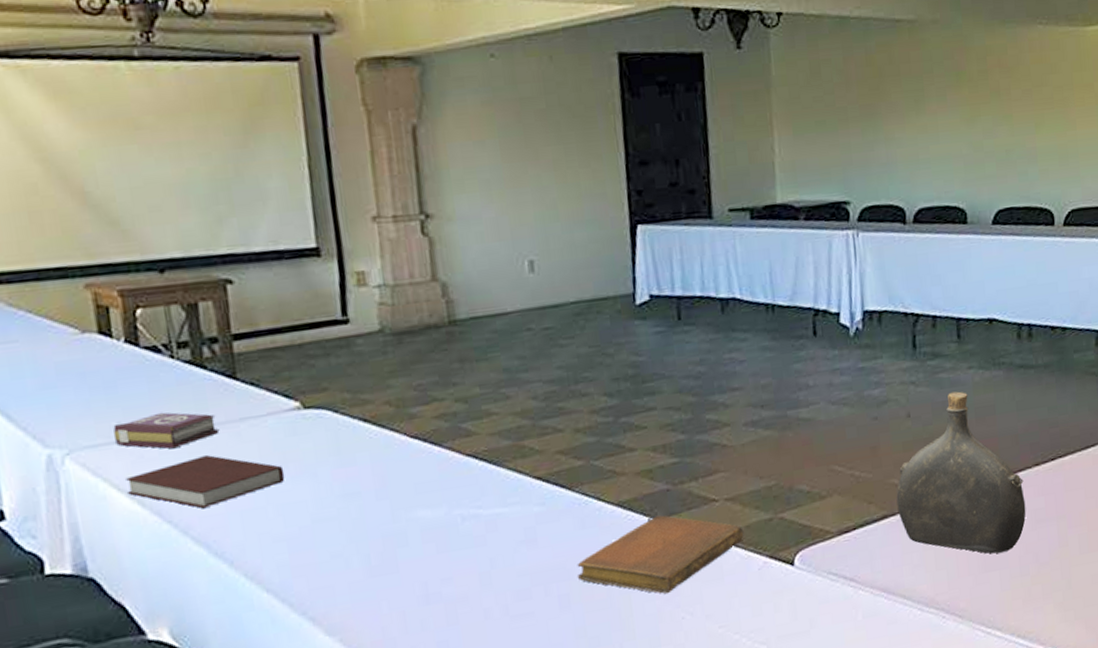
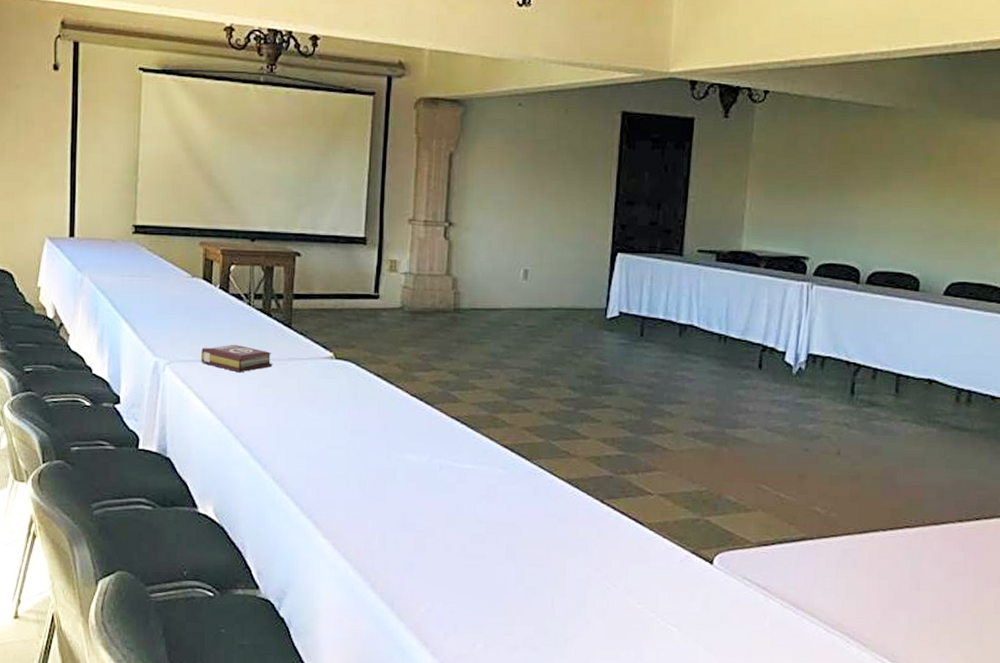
notebook: present [126,454,285,509] -> none [202,381,314,422]
notebook: present [577,515,744,594] -> none [524,497,672,564]
water jug: present [896,391,1026,554] -> none [816,439,945,595]

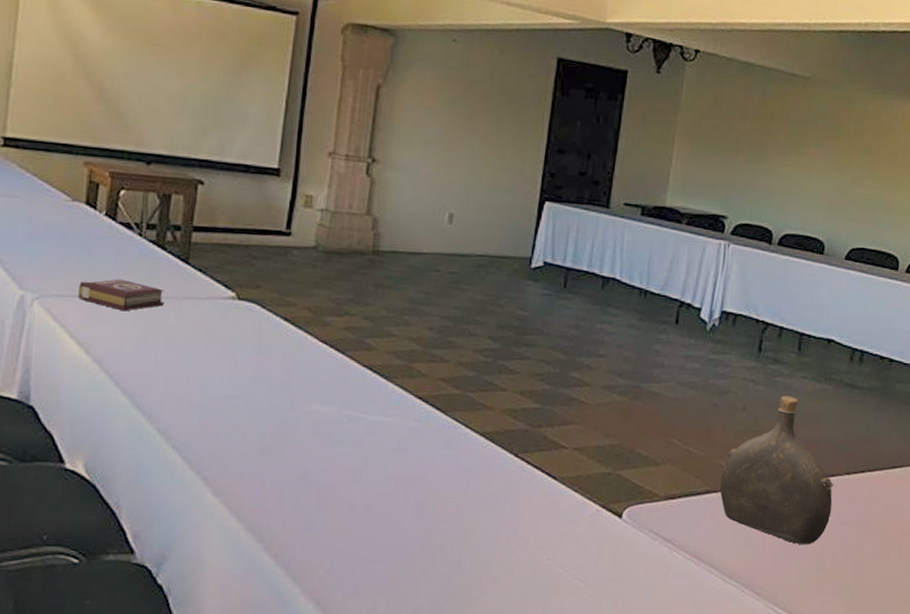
water jug: none [816,439,945,595] -> present [720,395,834,544]

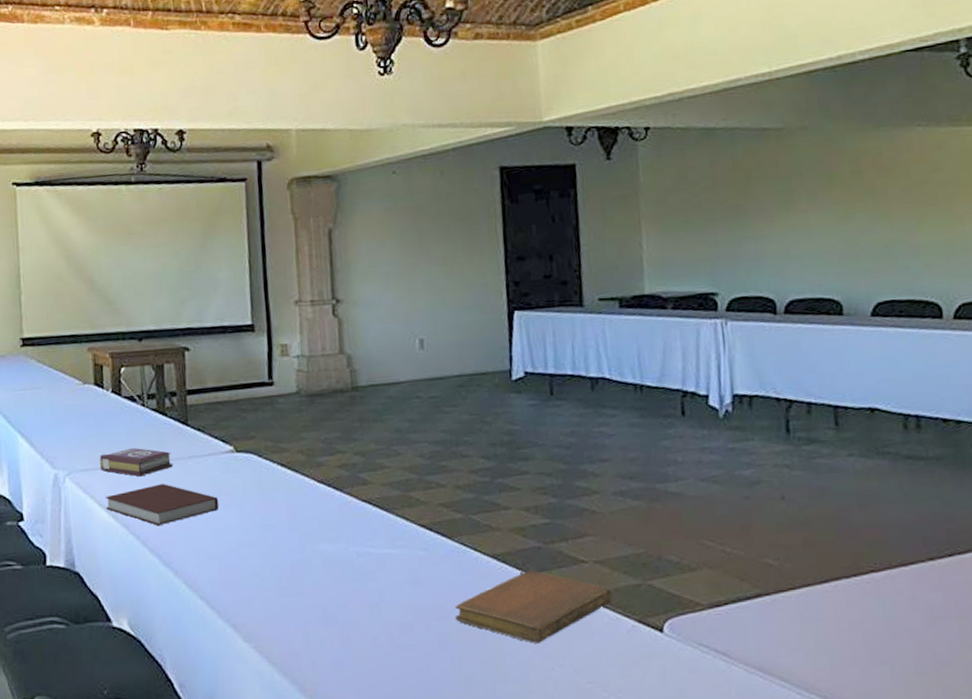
notebook: none [77,321,210,367] -> present [105,483,219,526]
notebook: none [434,451,584,519] -> present [454,570,613,643]
water jug: present [720,395,834,544] -> none [771,477,921,647]

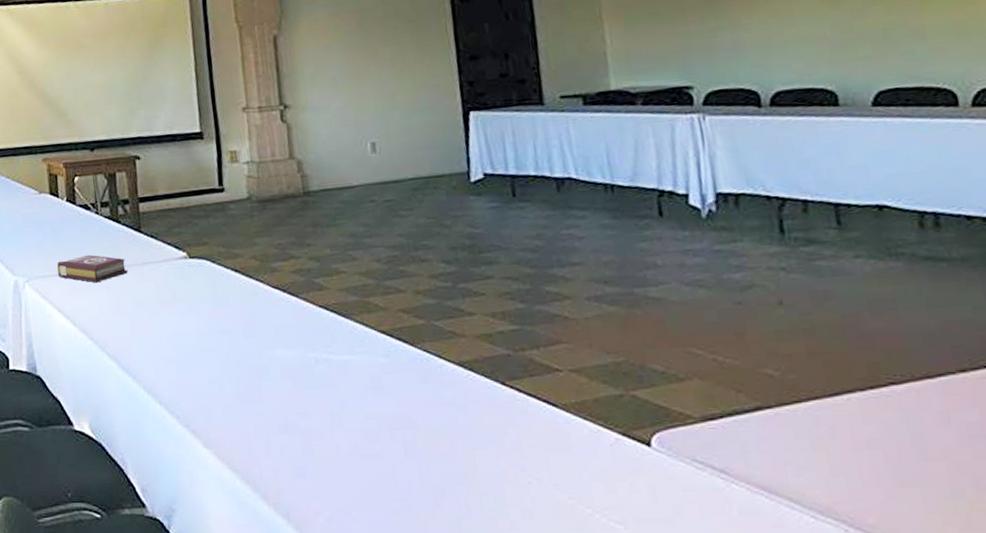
notebook: present [105,483,219,526] -> none [64,289,175,331]
notebook: present [454,570,613,643] -> none [420,379,592,455]

